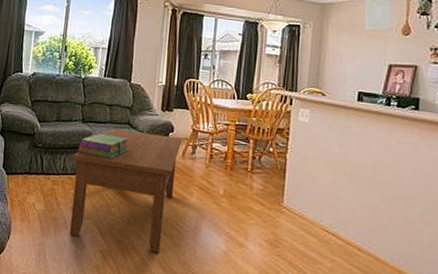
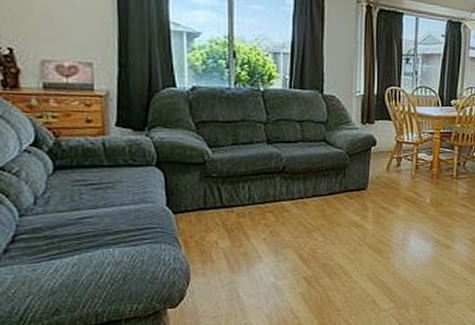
coffee table: present [69,129,182,253] -> none [257,148,385,269]
stack of books: present [78,133,128,159] -> none [265,154,326,182]

